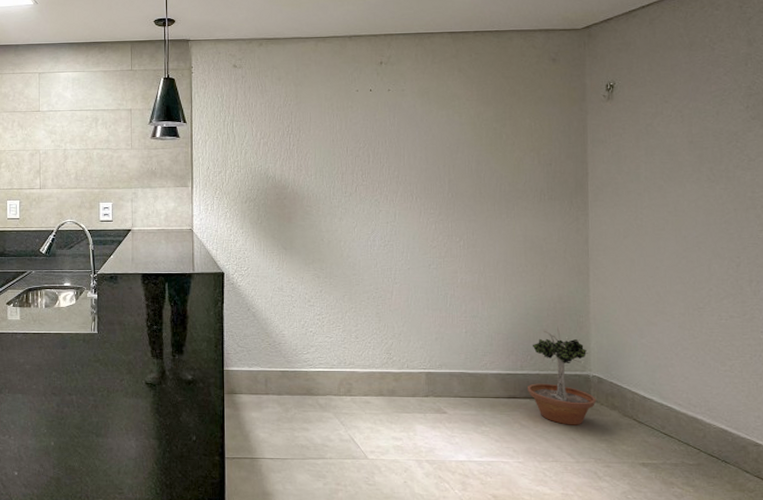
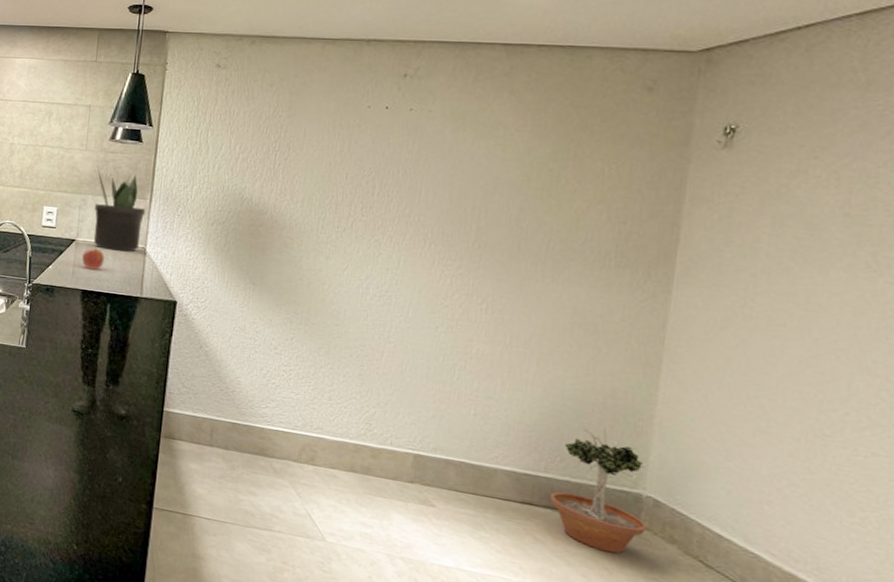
fruit: none [139,234,158,254] -> present [82,247,104,270]
planter: none [143,164,189,235] -> present [94,169,146,252]

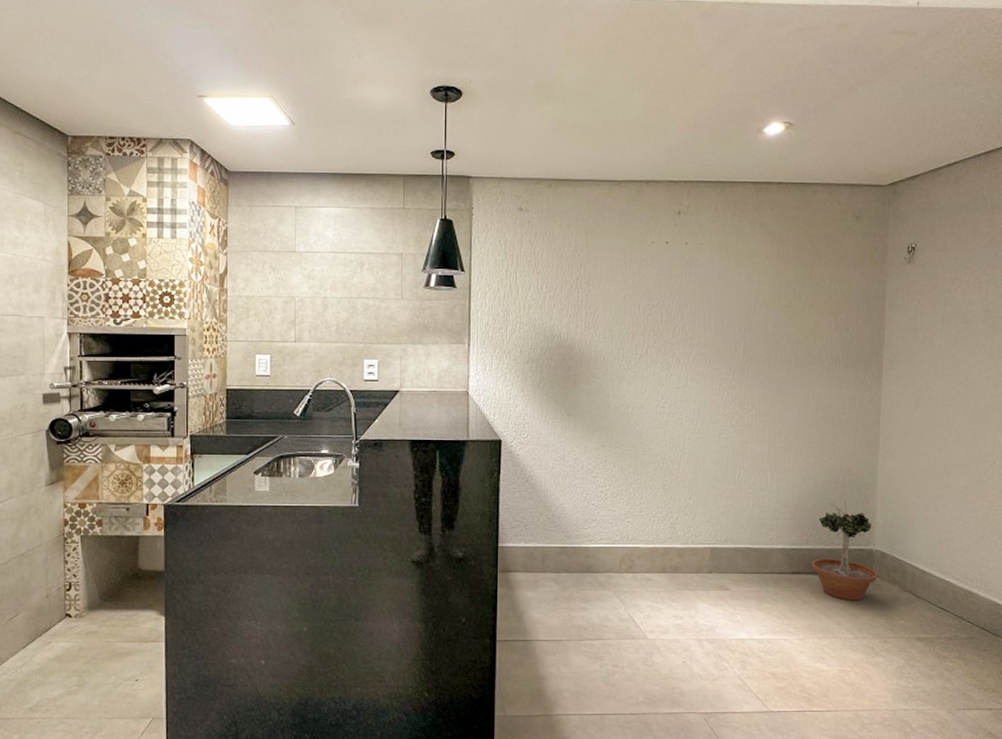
fruit: present [82,247,104,270] -> none [408,396,429,418]
planter: present [94,169,146,252] -> none [415,317,465,397]

